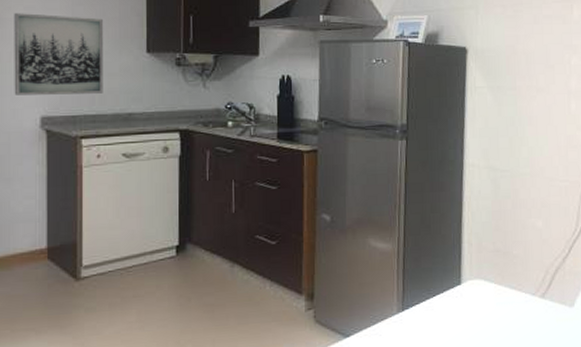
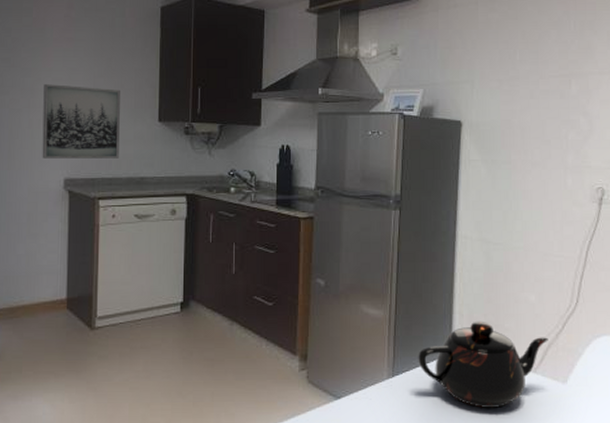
teapot: none [428,249,556,337] -> present [418,321,549,408]

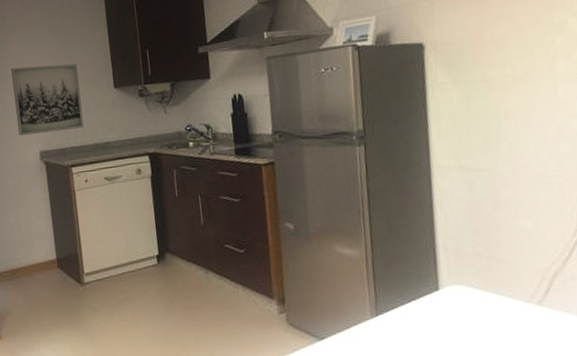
teapot: present [418,321,549,408] -> none [401,253,554,345]

